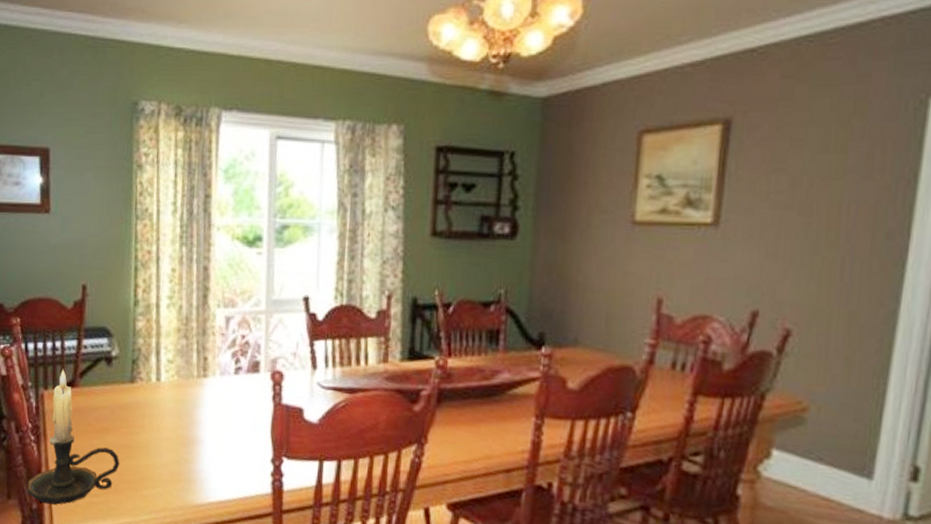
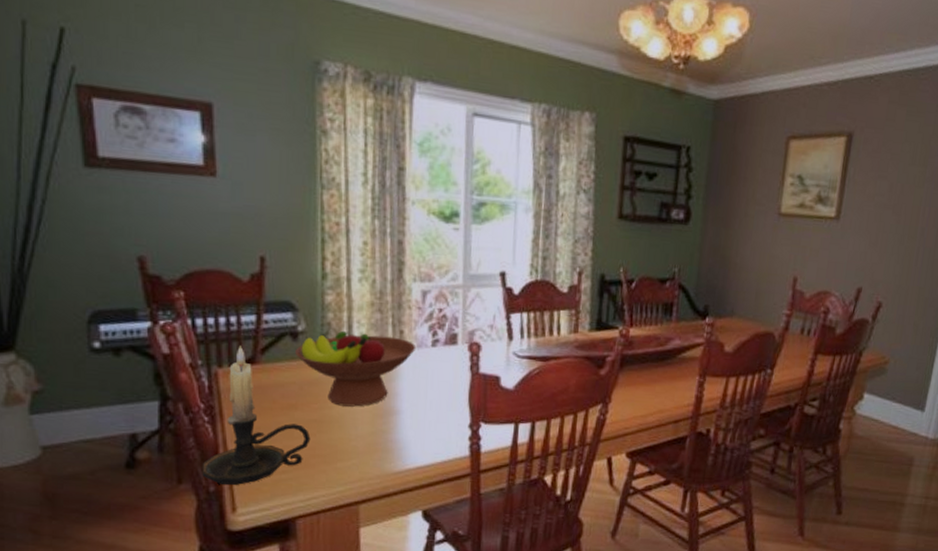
fruit bowl: none [109,356,220,434] -> present [295,330,417,407]

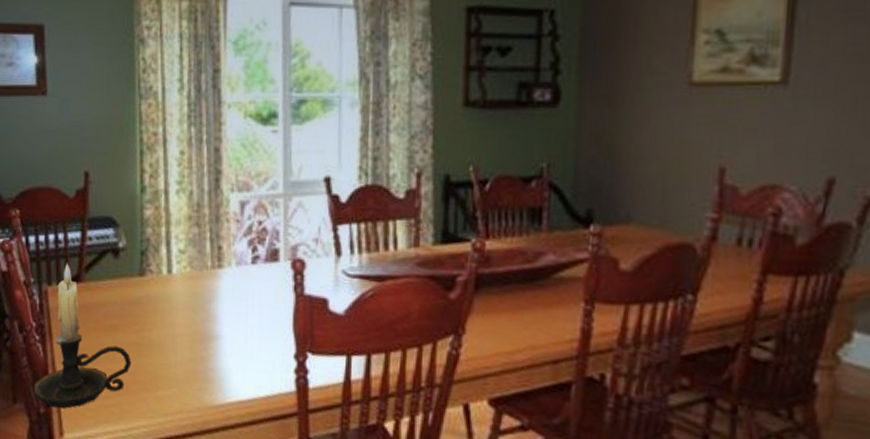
fruit bowl: present [295,330,417,407] -> none [117,246,236,330]

